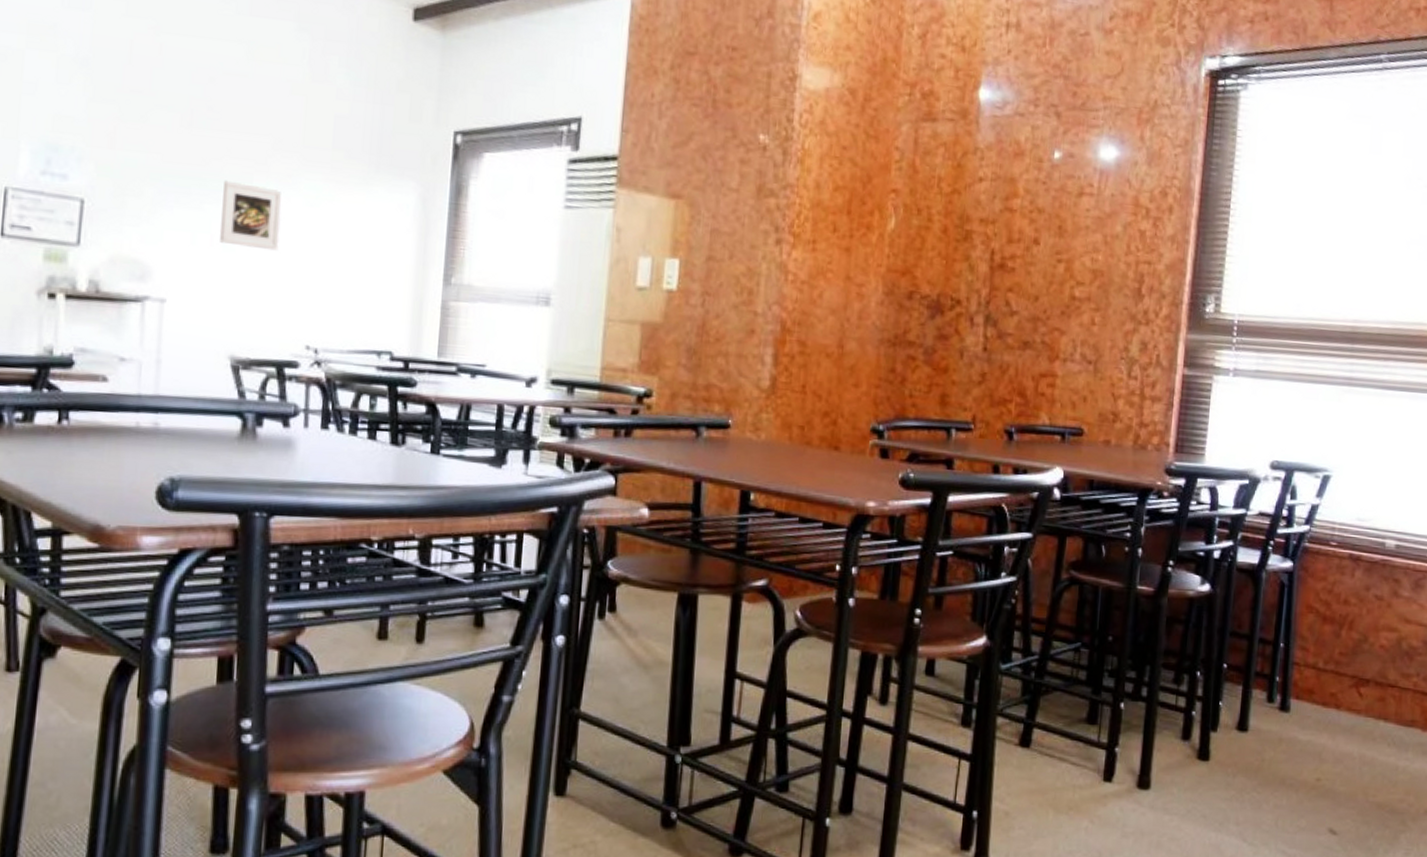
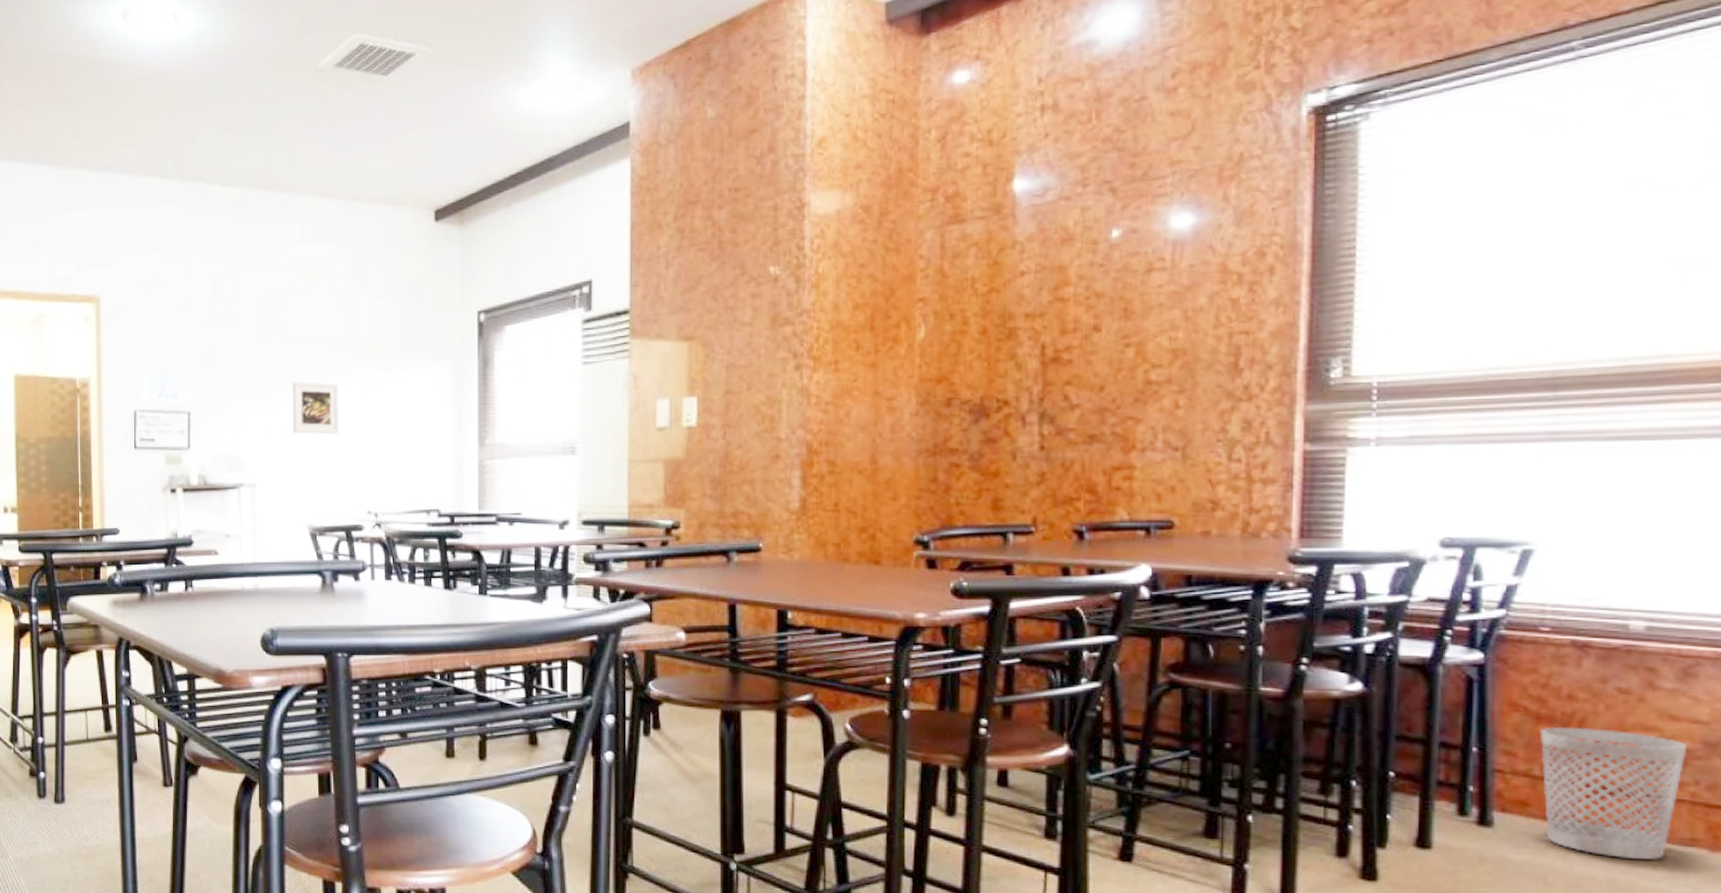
wastebasket: none [1323,626,1415,738] -> present [1541,726,1688,860]

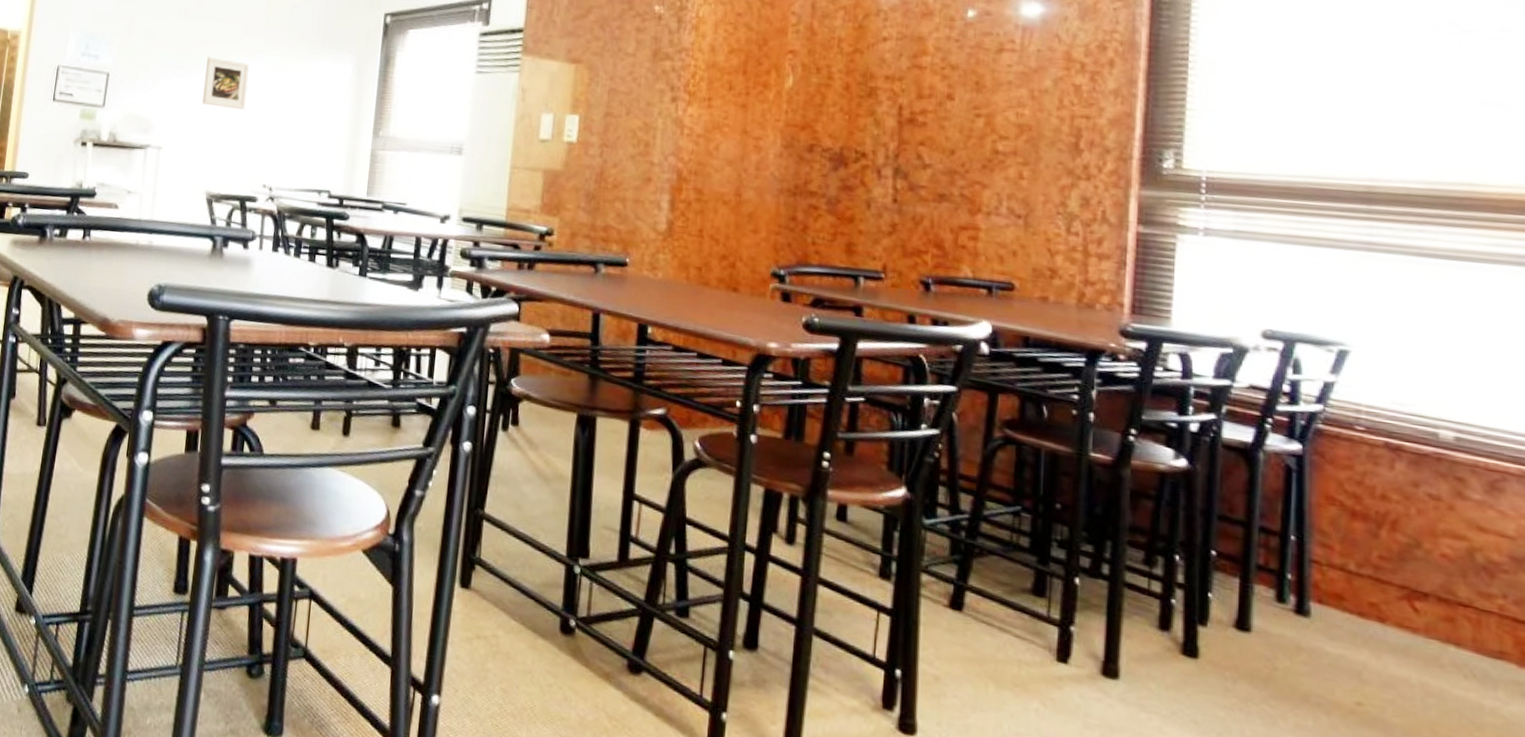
wastebasket: present [1541,726,1688,860] -> none [1356,524,1496,669]

